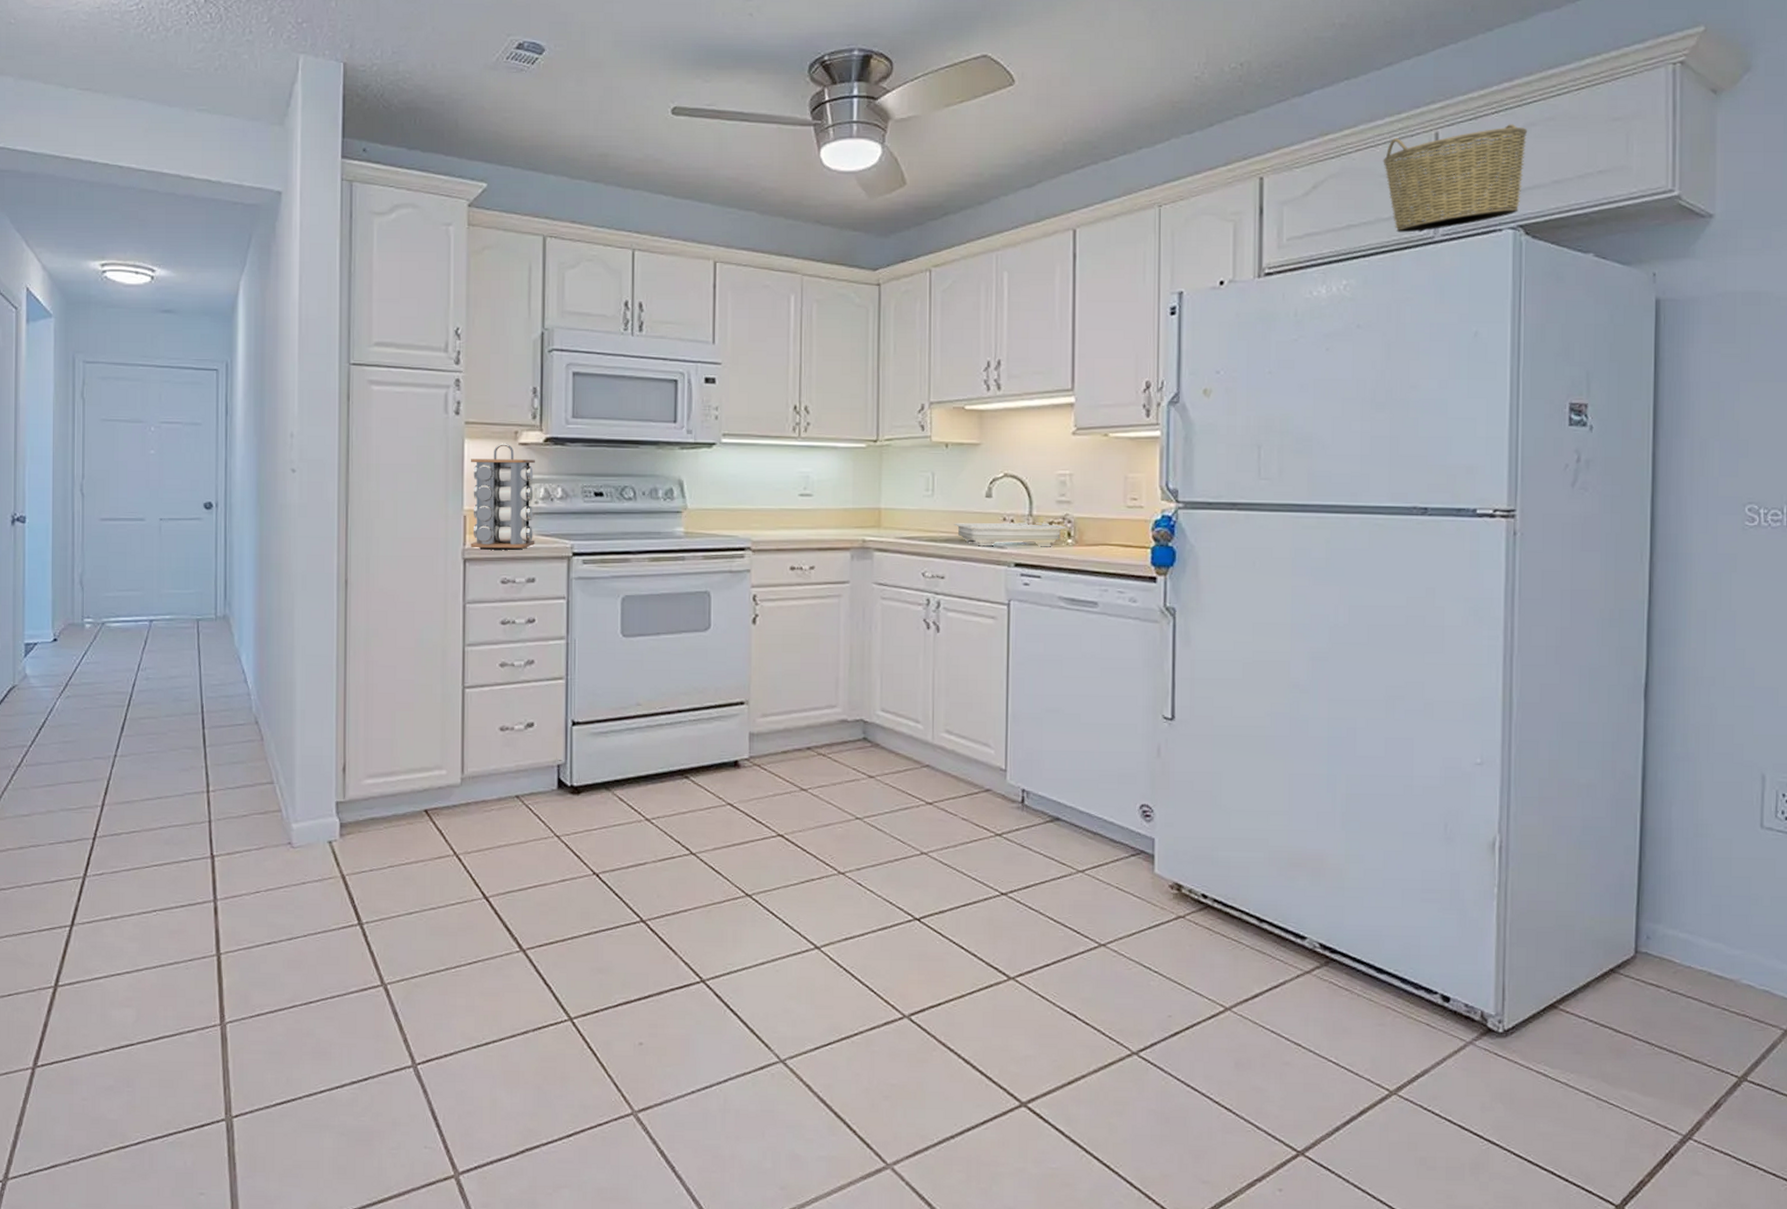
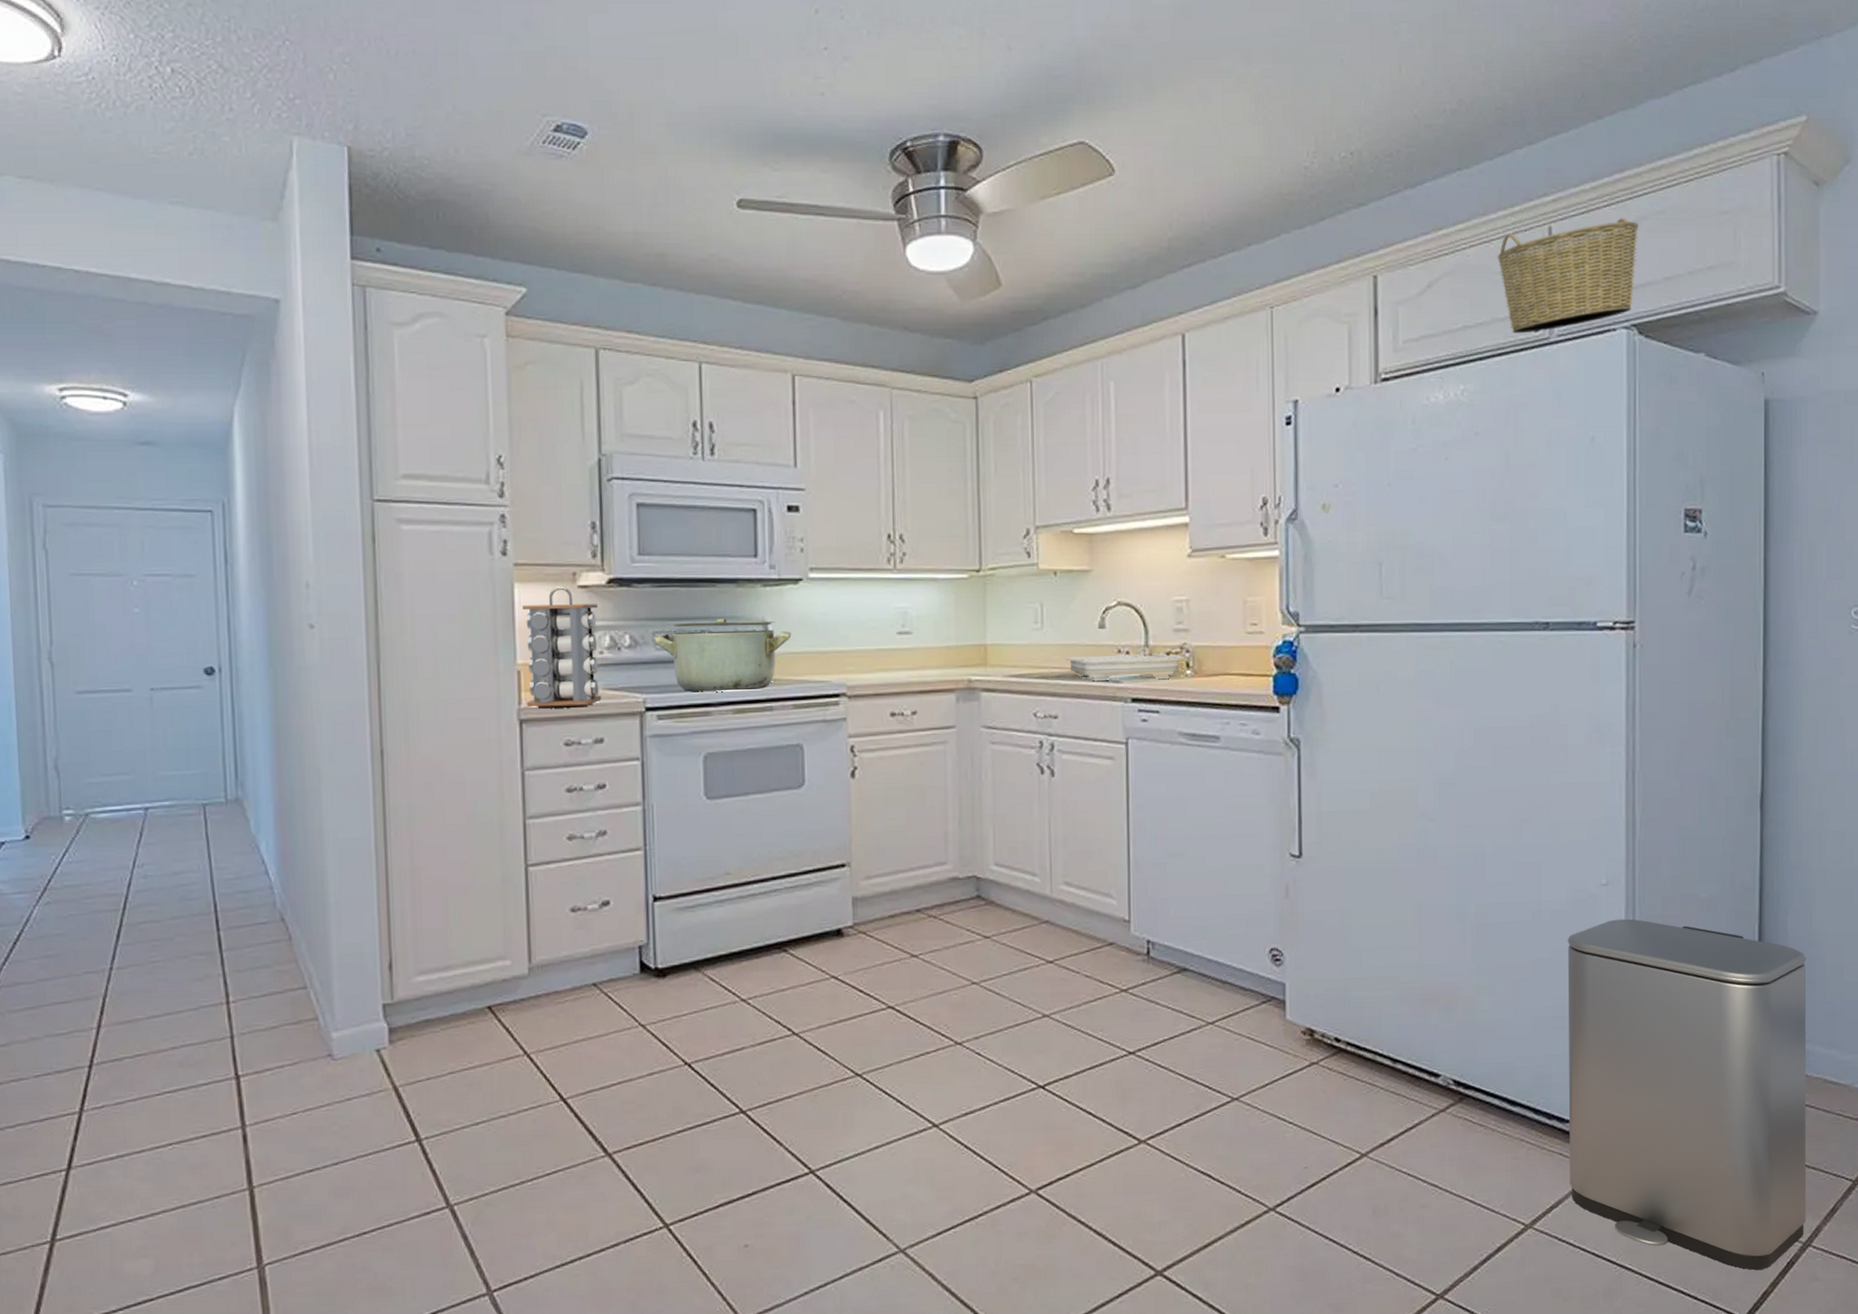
saucepan: none [582,476,704,542] -> present [653,619,791,692]
pedal bin: none [1437,798,1692,1158] -> present [1567,918,1807,1270]

